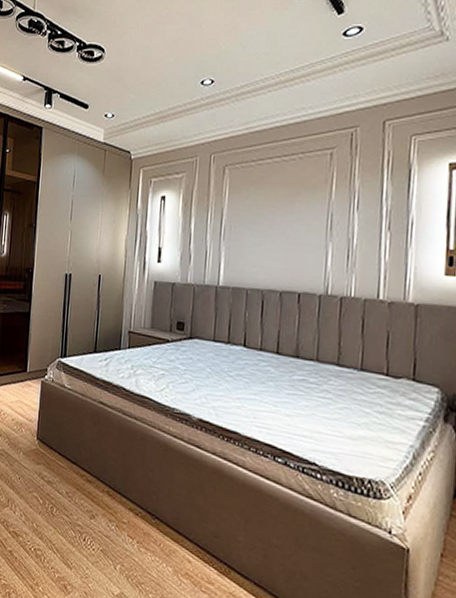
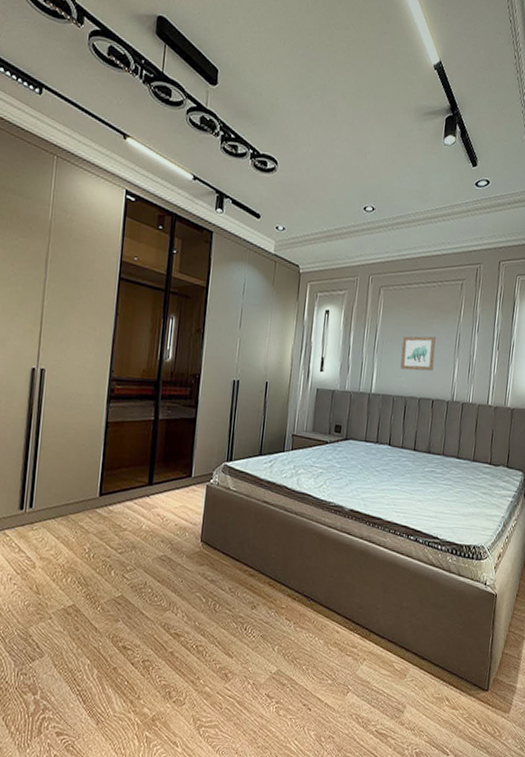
wall art: none [254,217,300,260] -> present [400,336,436,371]

